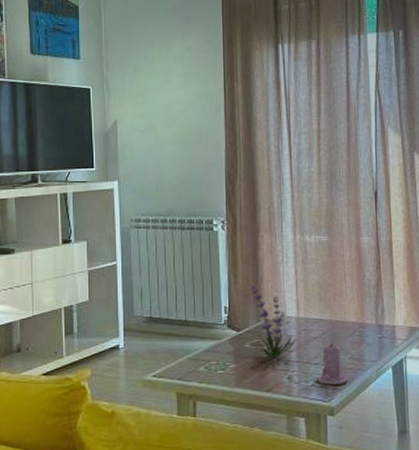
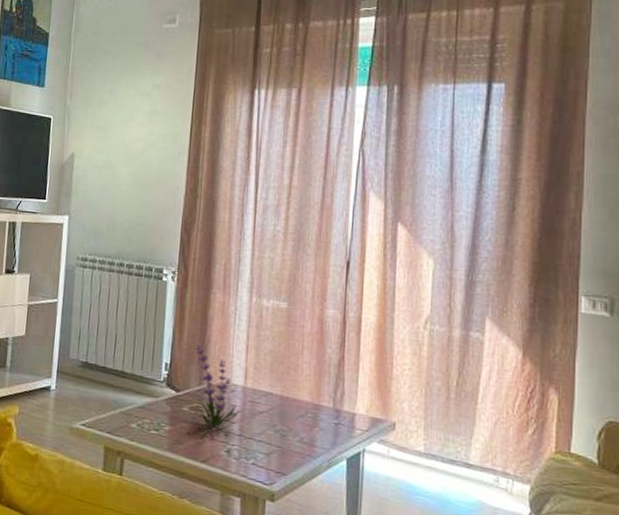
candle: present [315,341,348,385] -> none [257,418,294,469]

